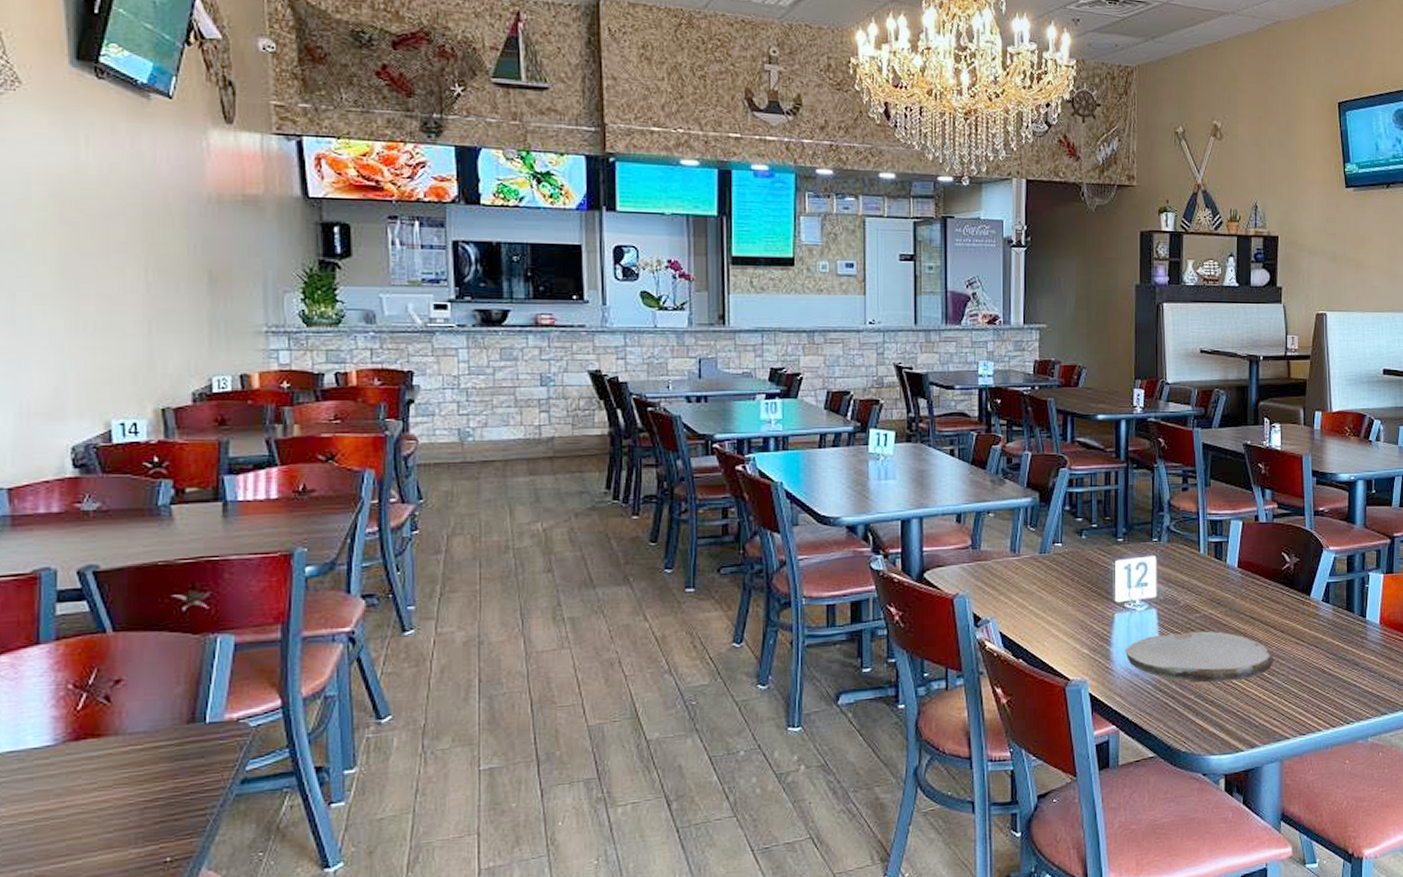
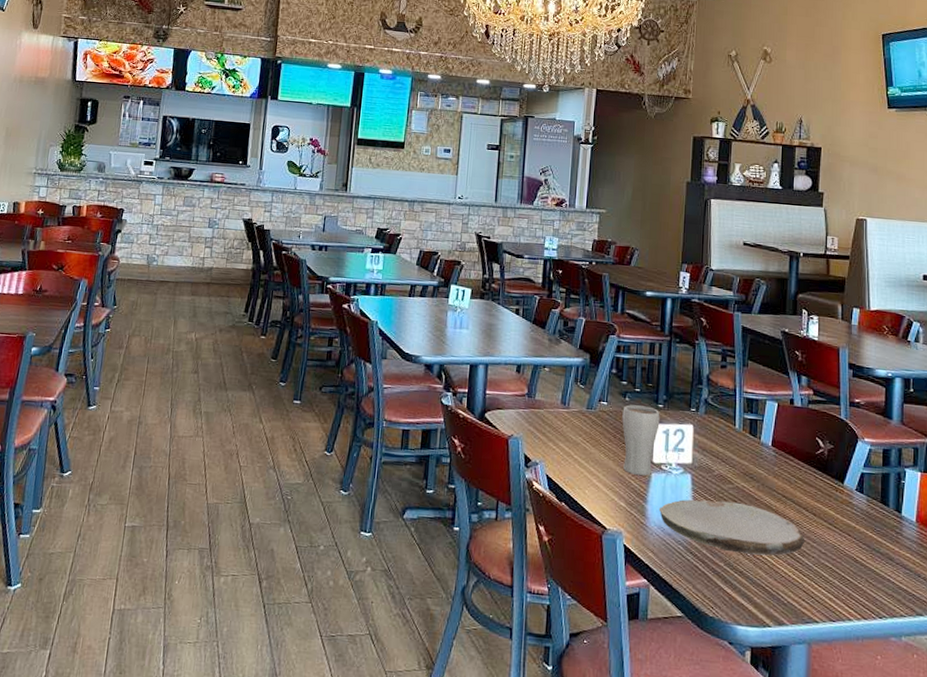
drinking glass: none [1079,542,1120,619] -> present [622,404,660,476]

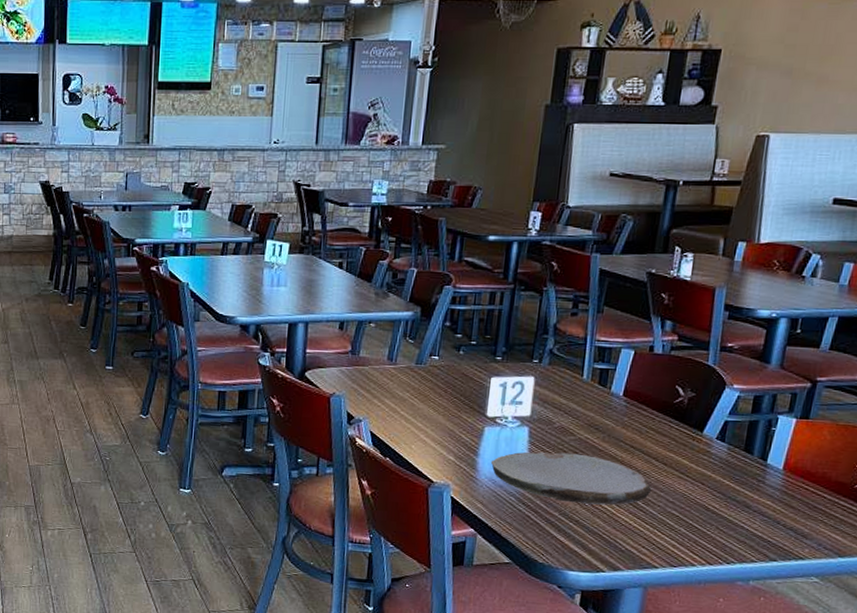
drinking glass: present [622,404,660,476] -> none [454,358,498,430]

